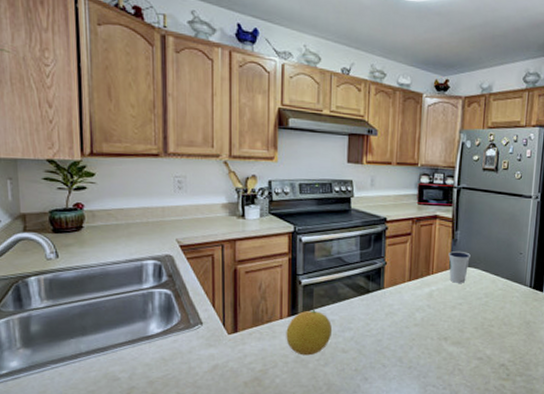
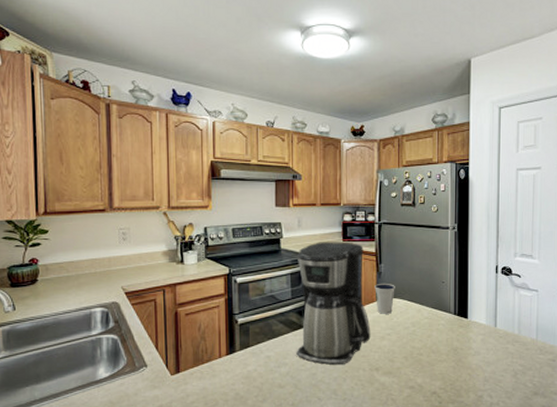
fruit: present [286,309,333,356] -> none [225,346,269,393]
coffee maker: none [362,203,442,332] -> present [296,242,371,365]

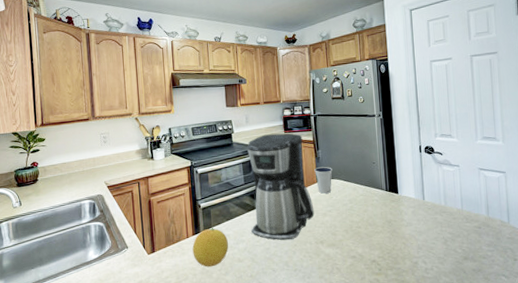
fruit: none [225,346,269,393] -> present [192,227,229,267]

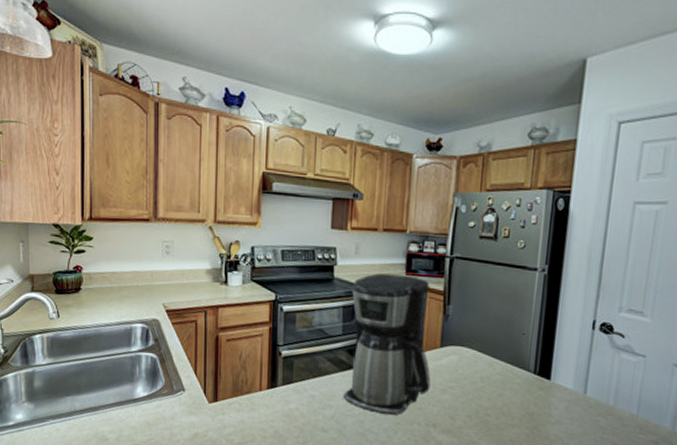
fruit: present [192,227,229,267] -> none [265,382,312,432]
dixie cup: present [314,166,333,194] -> none [439,327,464,364]

